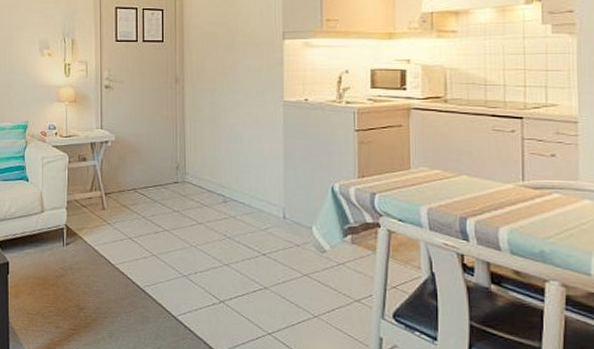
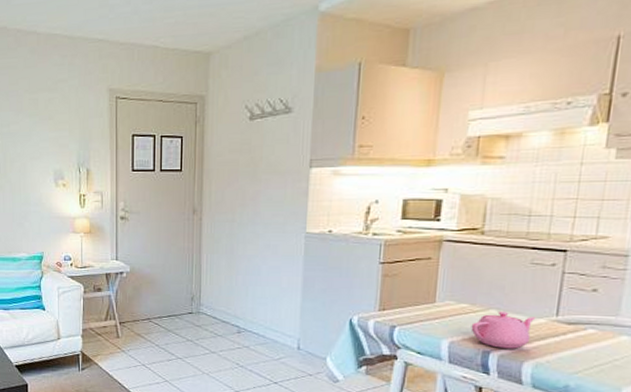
teapot: none [446,177,505,215] -> present [471,311,536,349]

